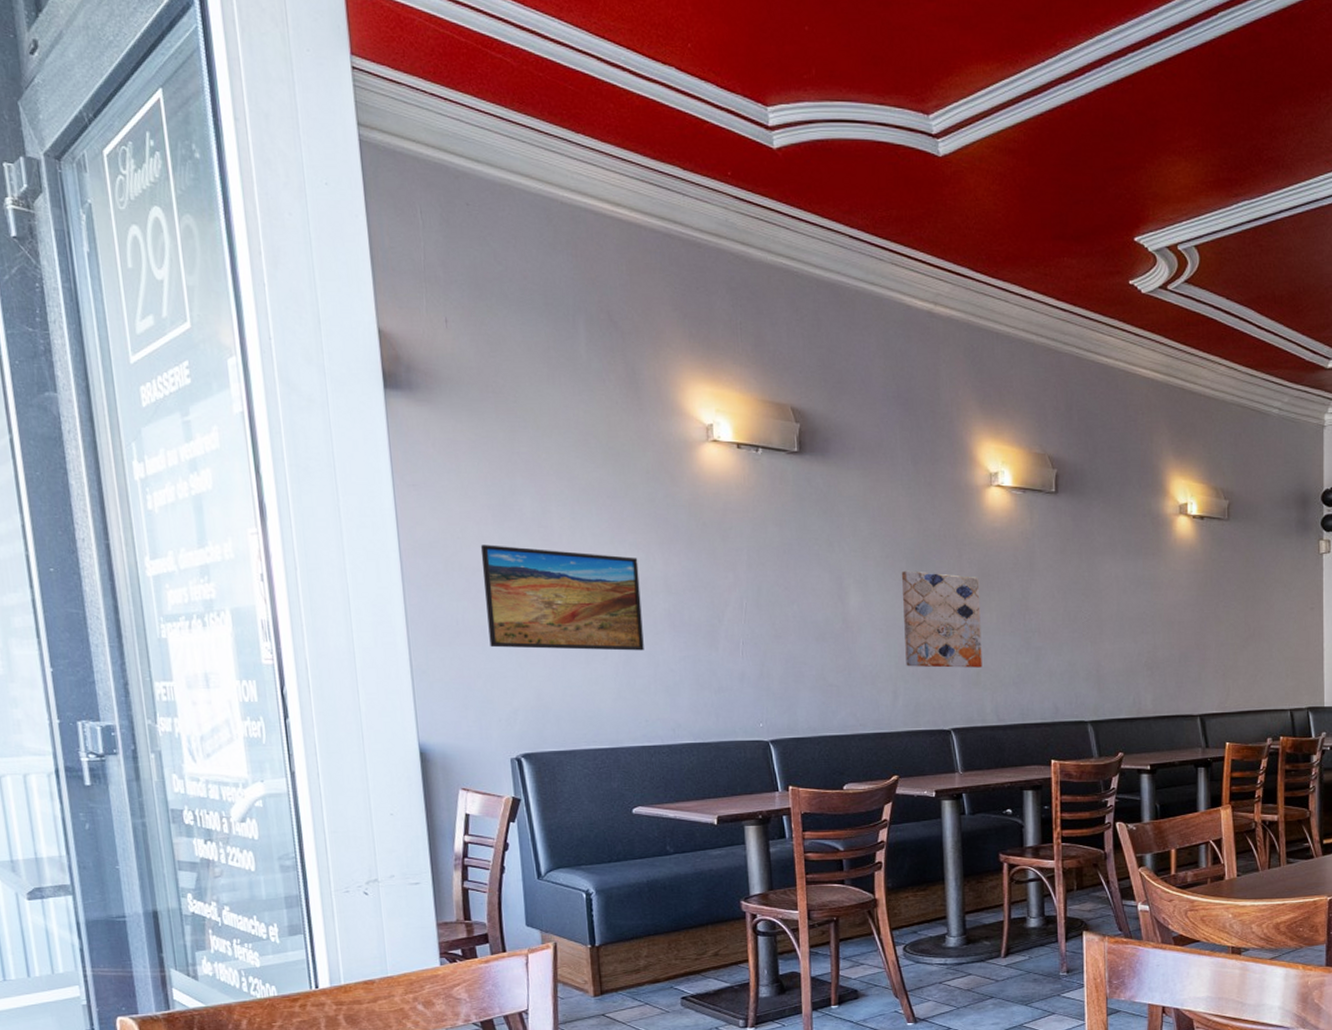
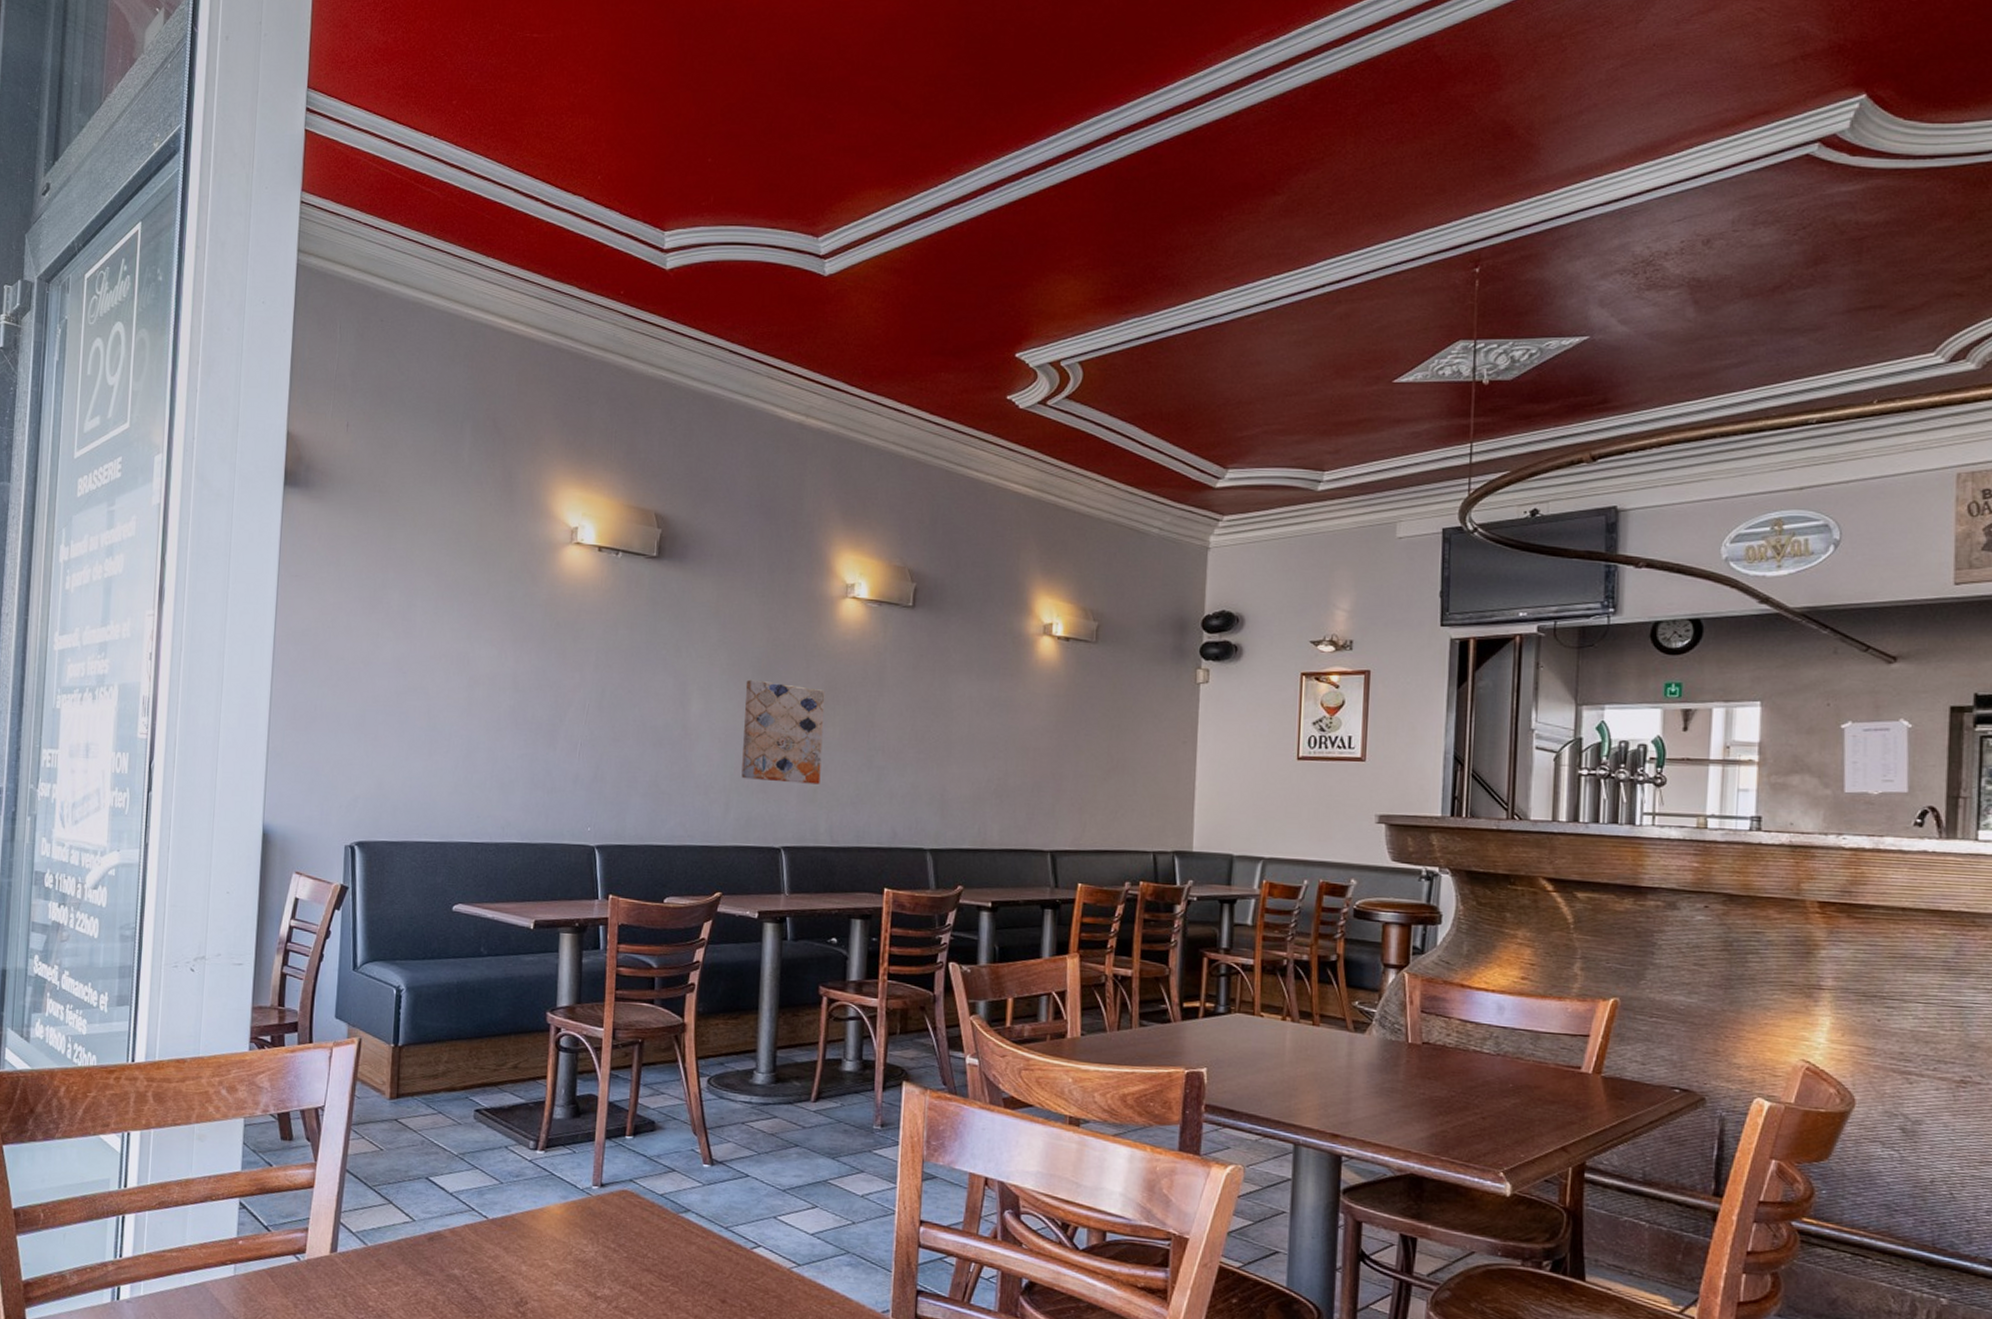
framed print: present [480,545,644,651] -> none [342,634,491,746]

